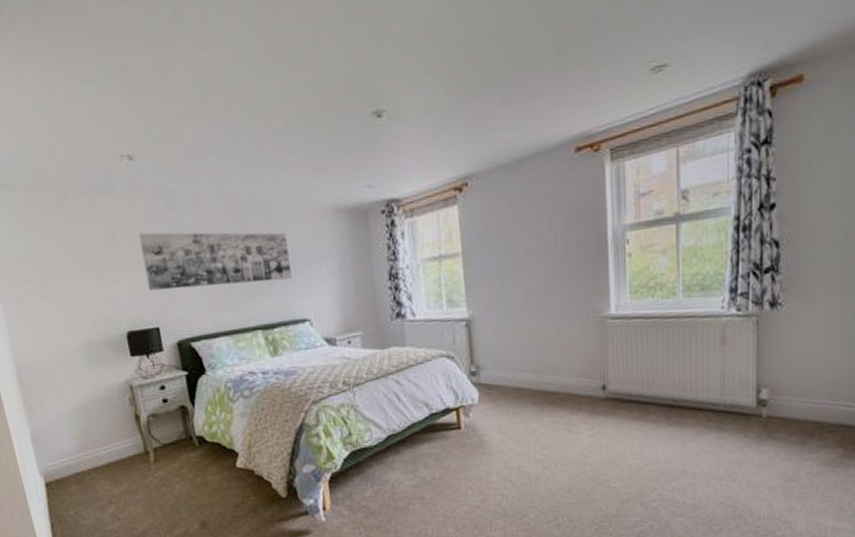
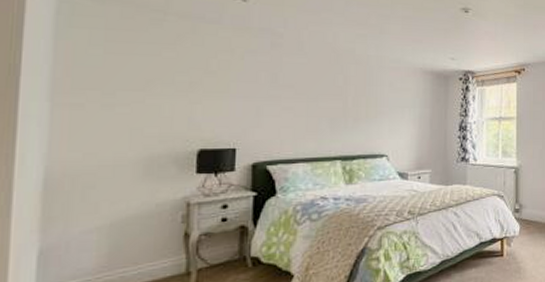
wall art: present [138,232,292,291] -> none [234,63,378,120]

